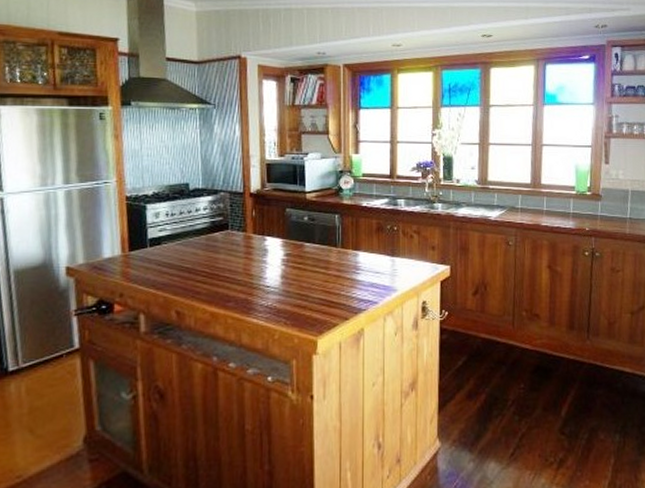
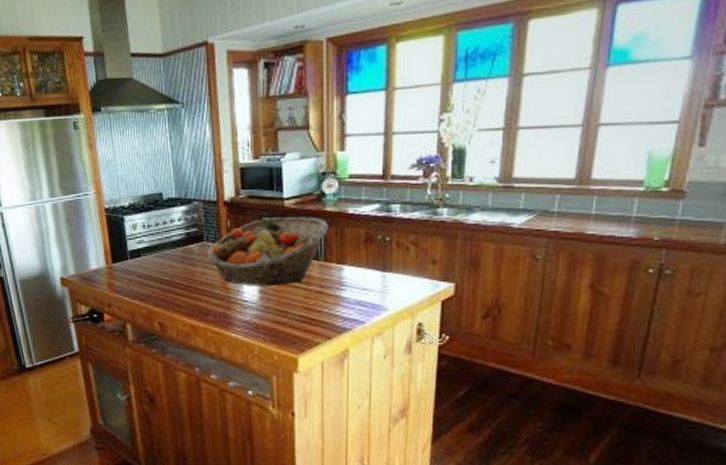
fruit basket: none [231,208,345,272] -> present [207,217,328,287]

